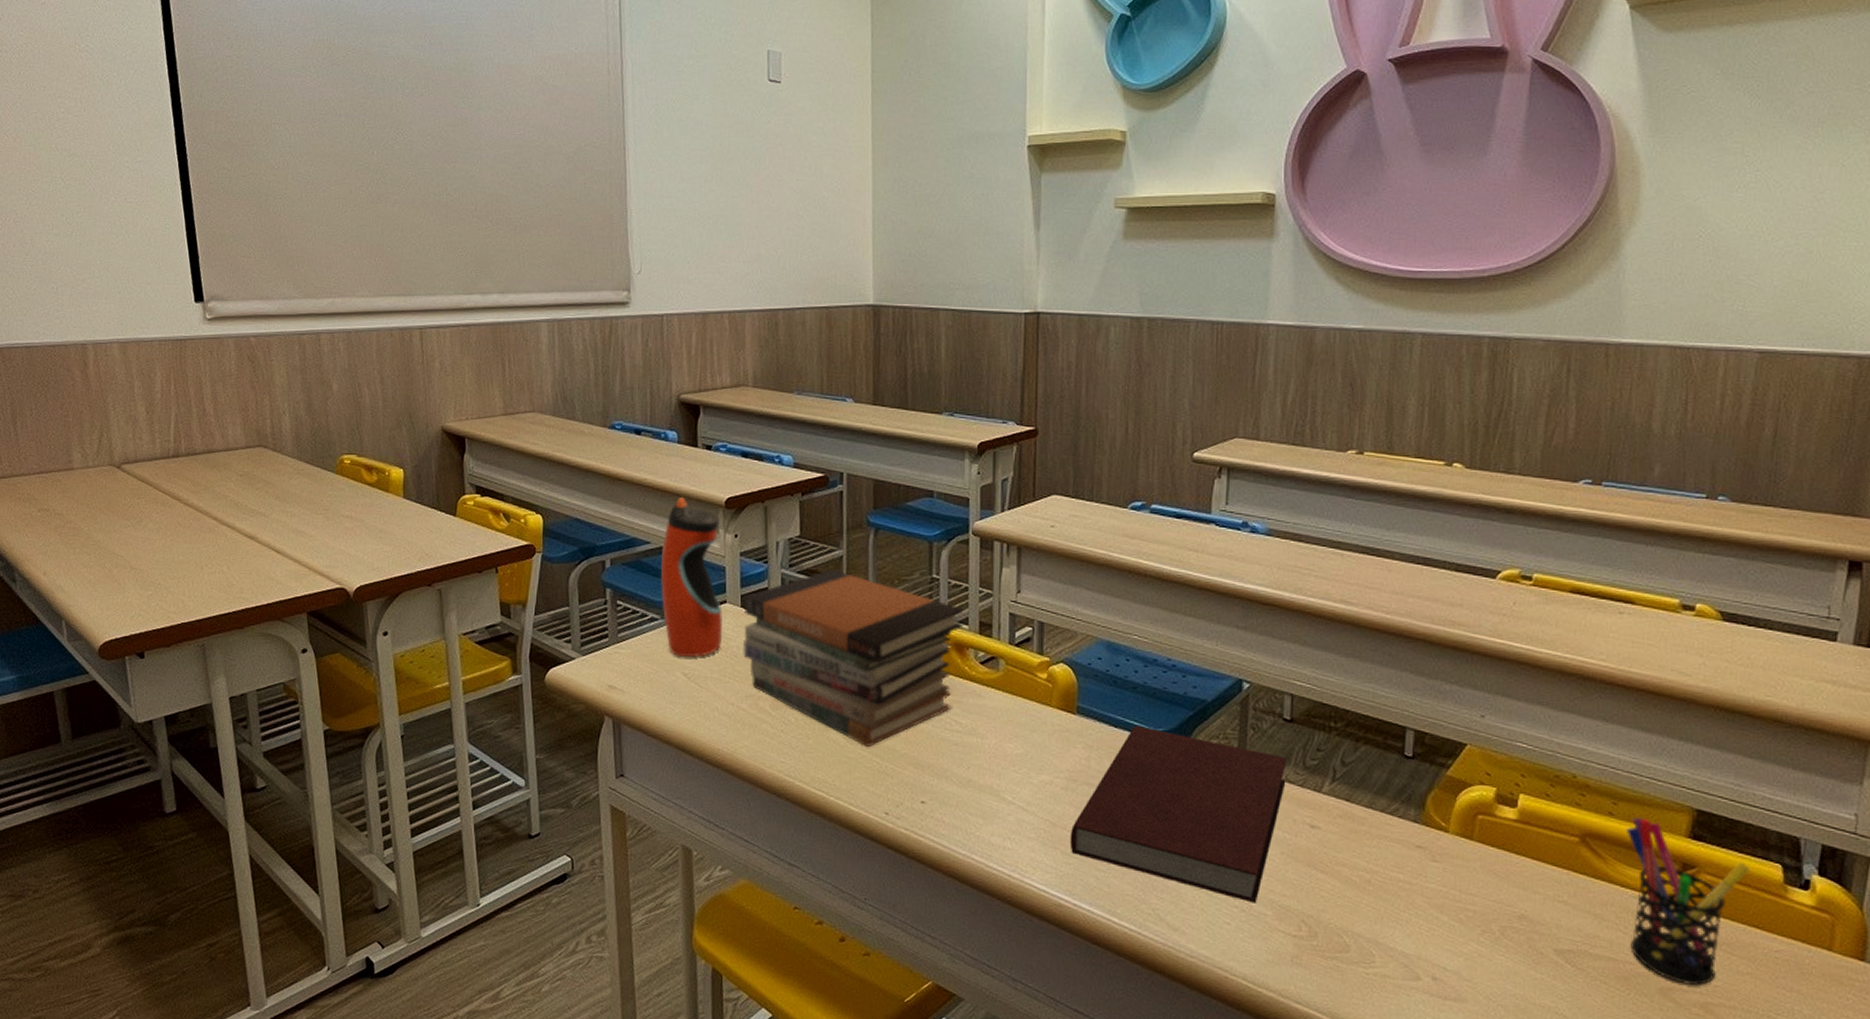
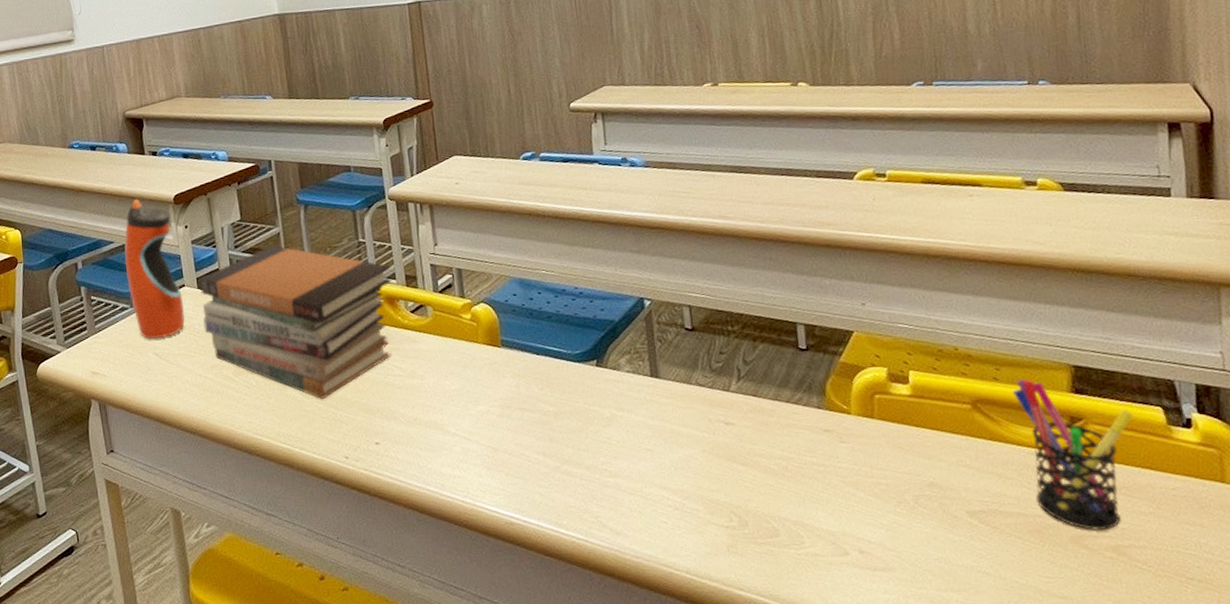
notebook: present [1070,726,1288,903] -> none [511,351,697,501]

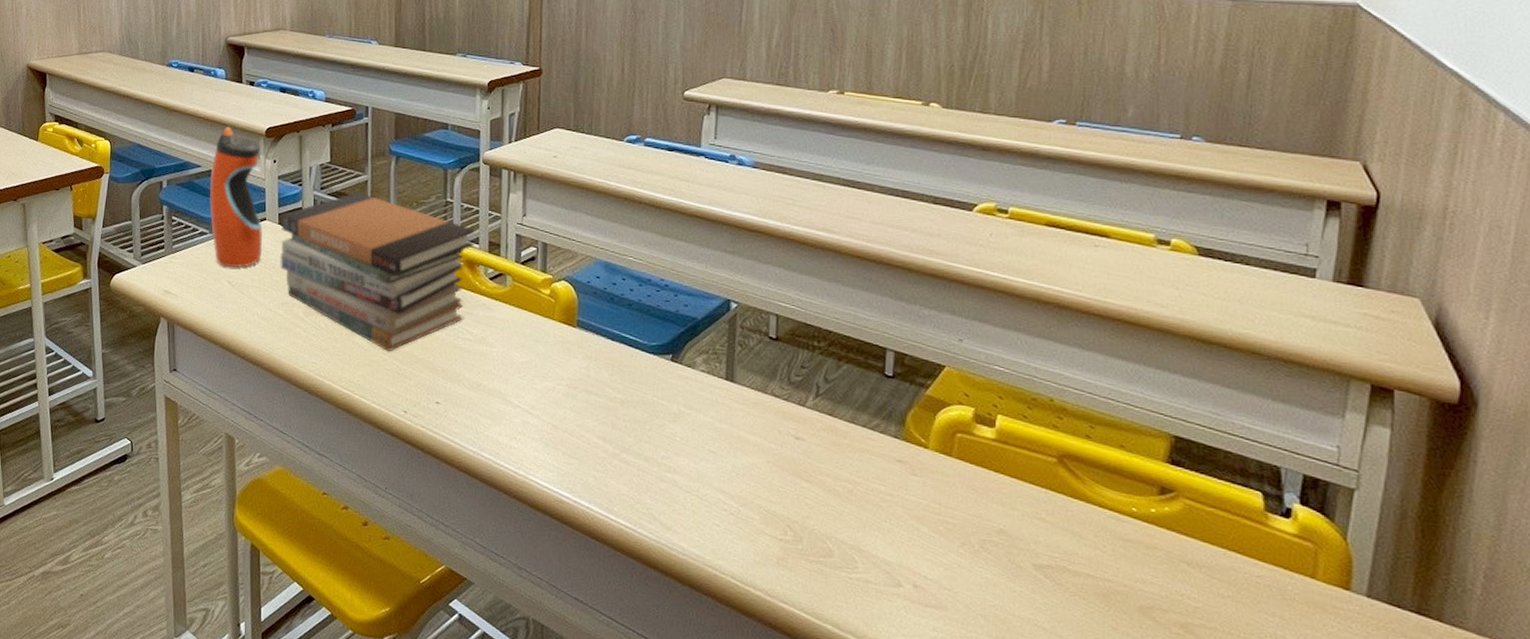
pen holder: present [1011,379,1134,530] -> none [1103,441,1230,606]

